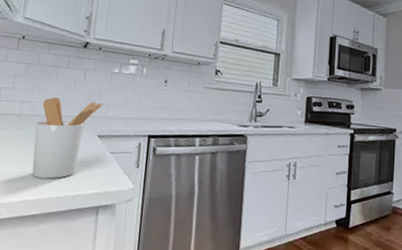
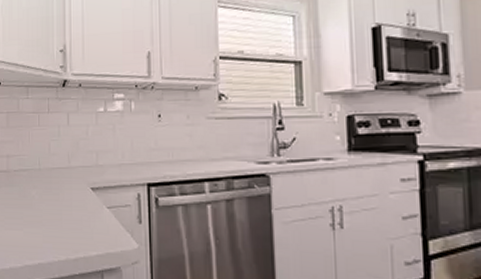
utensil holder: present [32,97,104,179] -> none [25,148,92,241]

